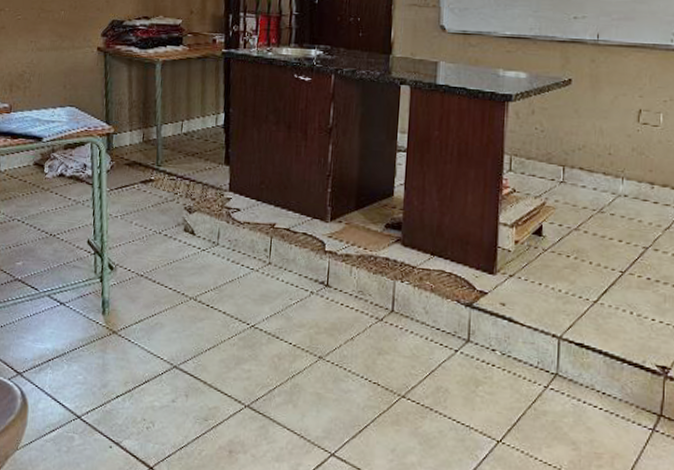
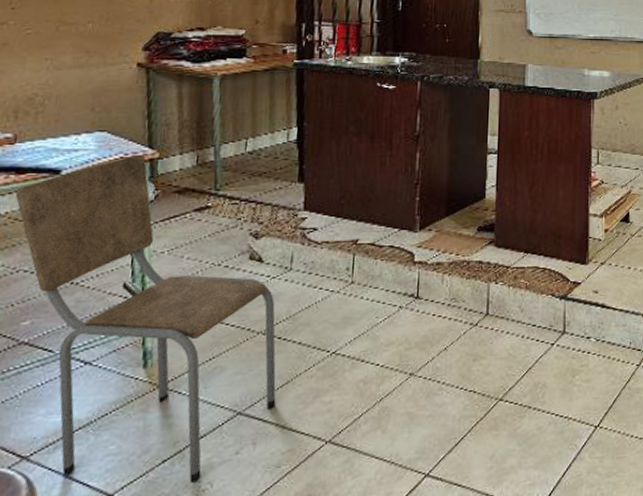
dining chair: none [11,128,205,421] -> present [15,154,276,484]

